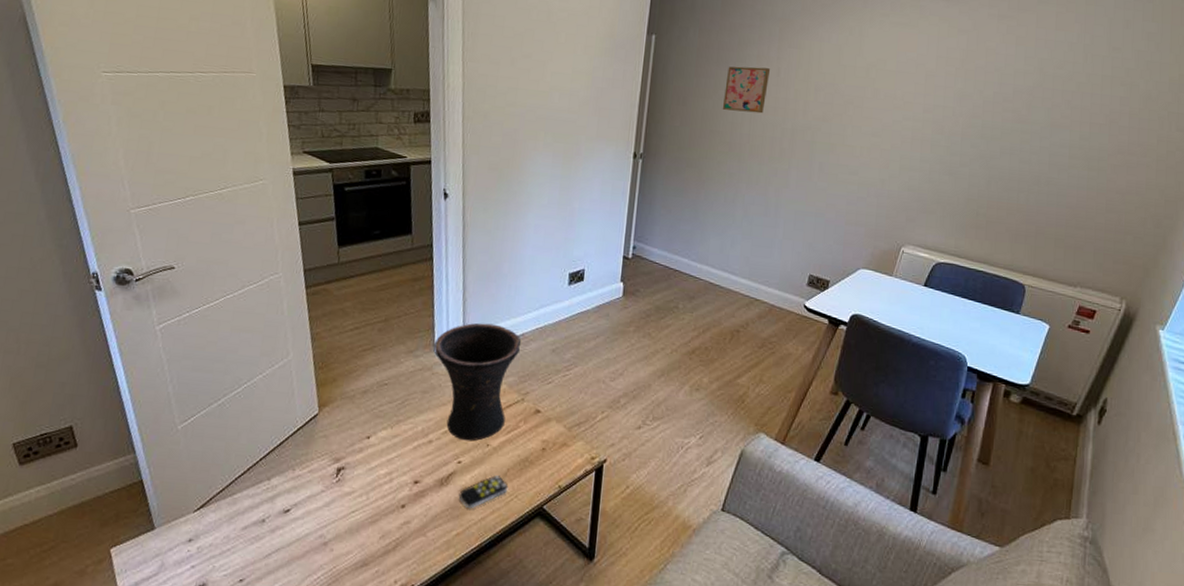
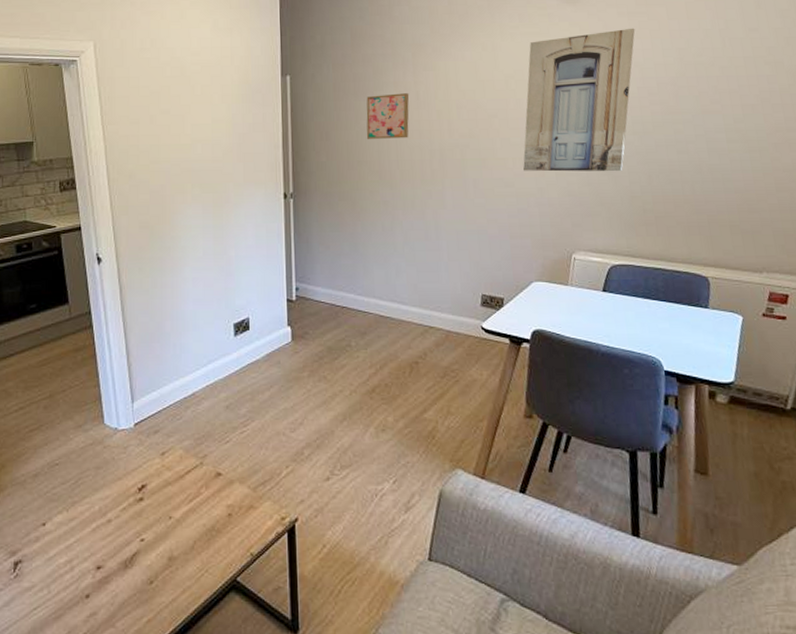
vase: present [434,323,522,442] -> none [103,386,193,516]
remote control: present [458,475,509,509] -> none [145,550,197,591]
wall art: none [869,31,1003,174] -> present [523,28,635,172]

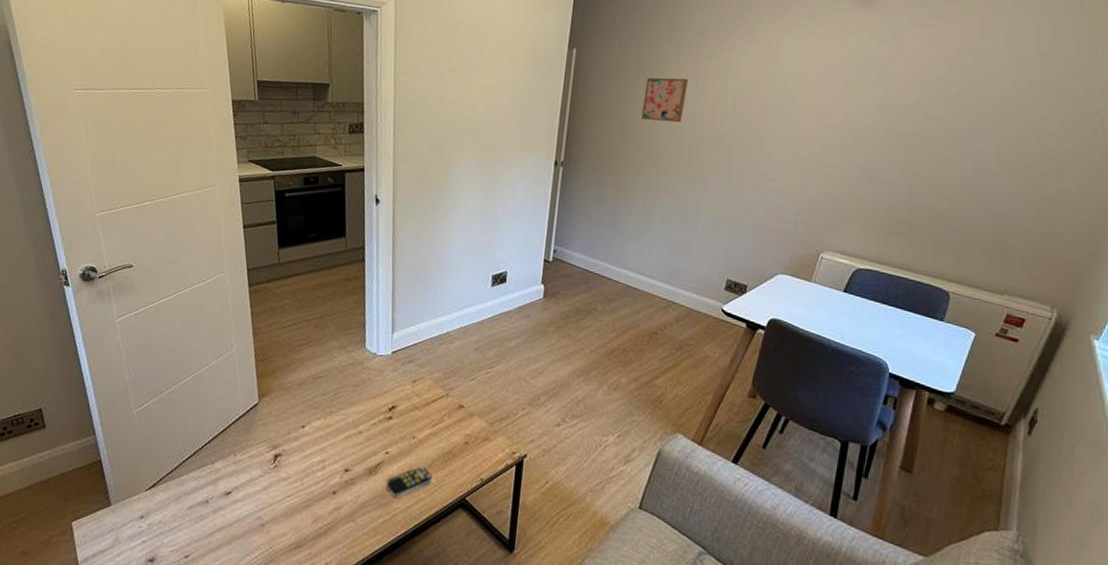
remote control: none [145,550,197,591] -> present [386,466,433,498]
wall art: present [523,28,635,172] -> none [788,39,924,181]

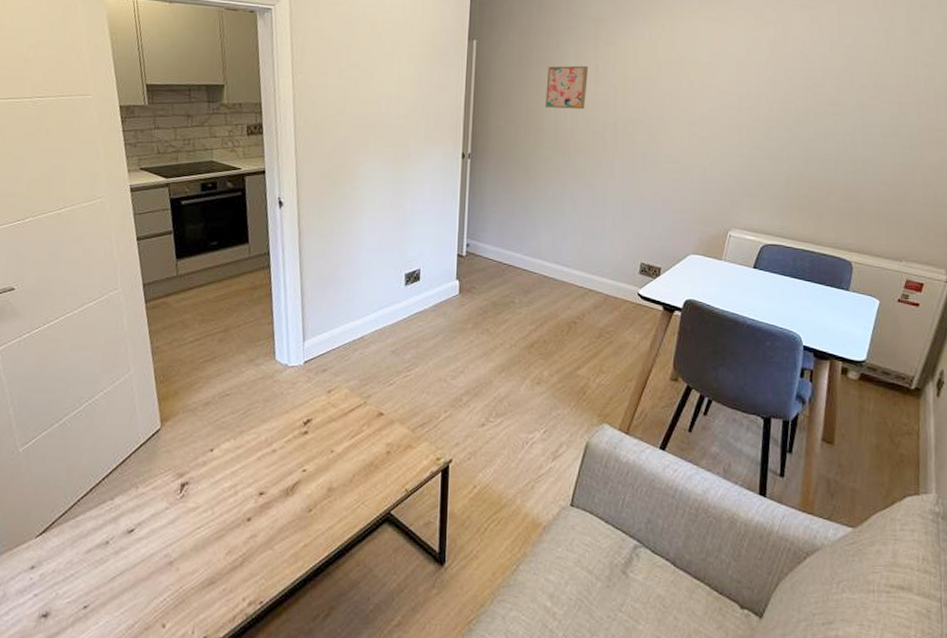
remote control: present [386,466,433,498] -> none [305,482,355,519]

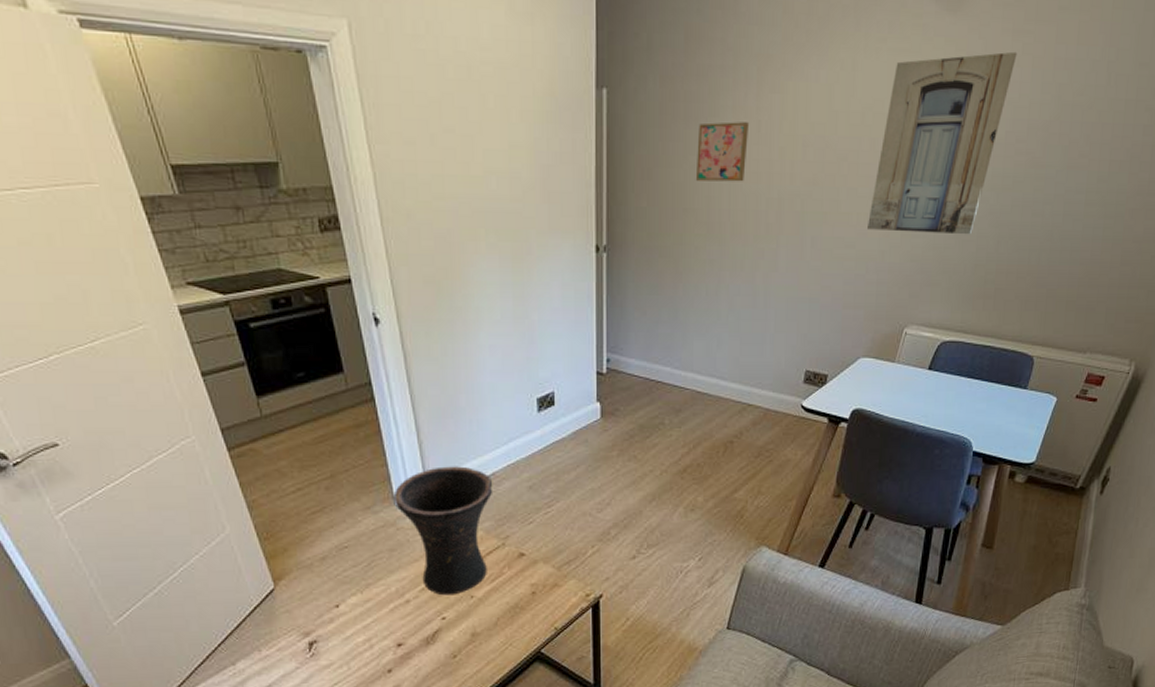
vase: none [274,328,361,449] -> present [393,466,493,596]
wall art: none [690,21,807,157] -> present [867,51,1018,235]

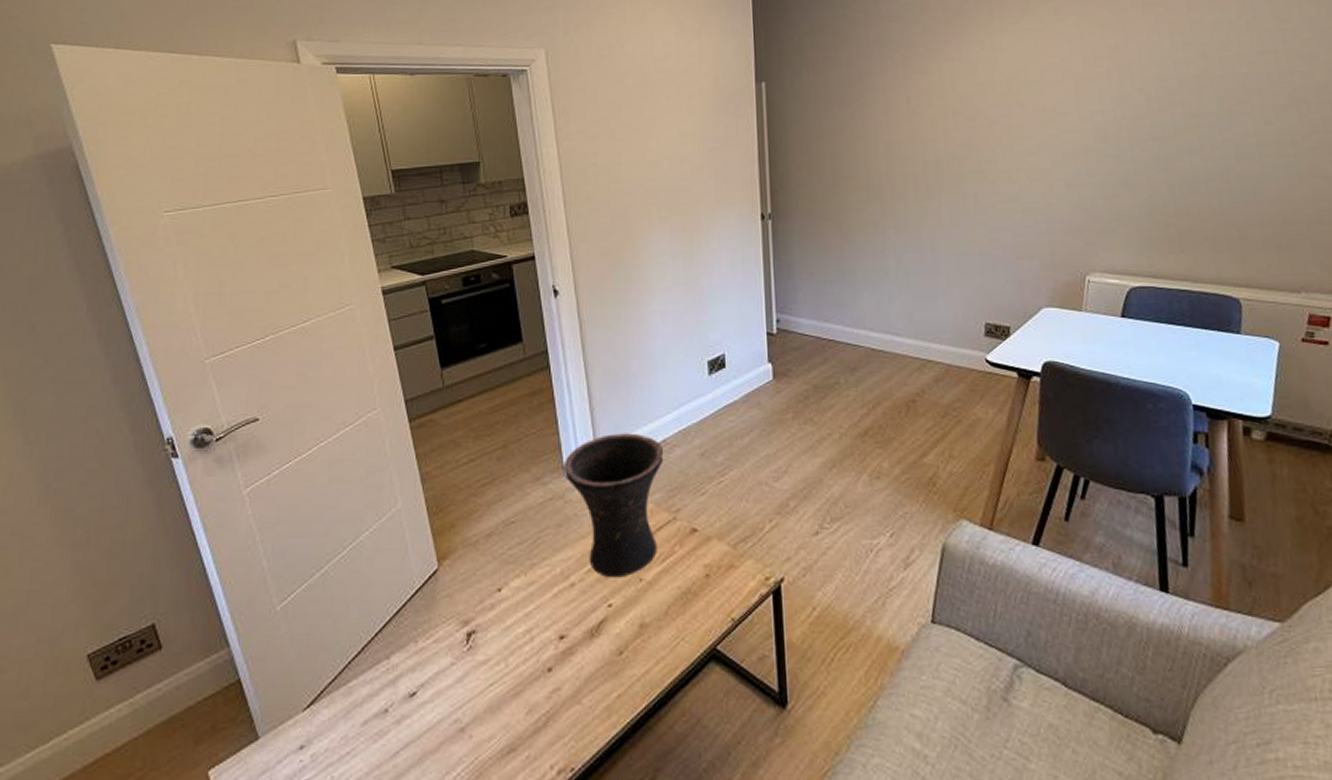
wall art: present [695,122,750,182] -> none [851,99,900,151]
wall art: present [867,51,1018,235] -> none [1028,21,1152,184]

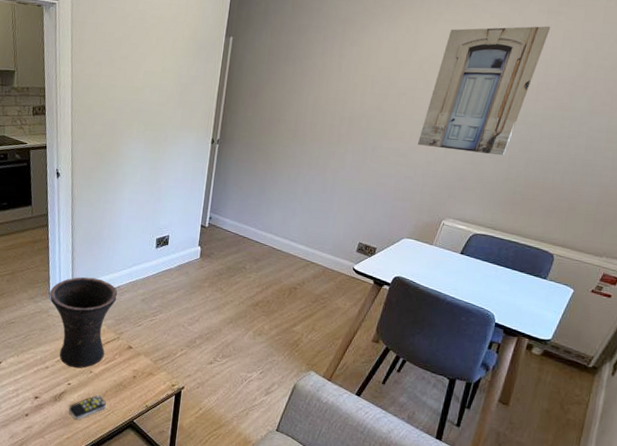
remote control: none [614,616,672,662] -> present [68,395,107,420]
wall art: none [1028,21,1152,184] -> present [418,26,551,156]

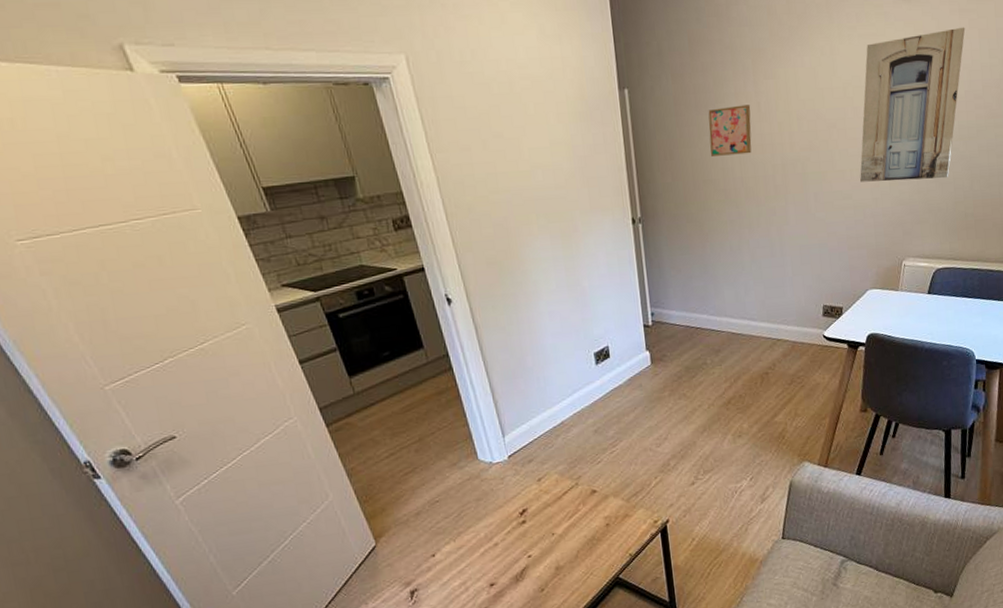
vase: present [49,277,118,369] -> none [476,419,565,536]
remote control: present [68,395,107,420] -> none [536,559,583,596]
wall art: none [288,63,333,104] -> present [708,105,752,156]

